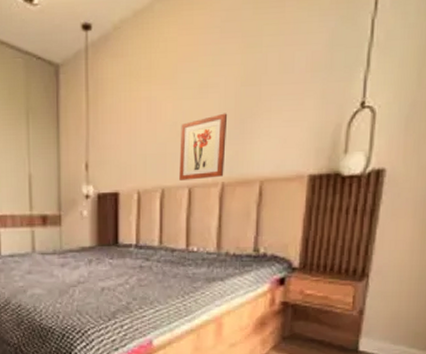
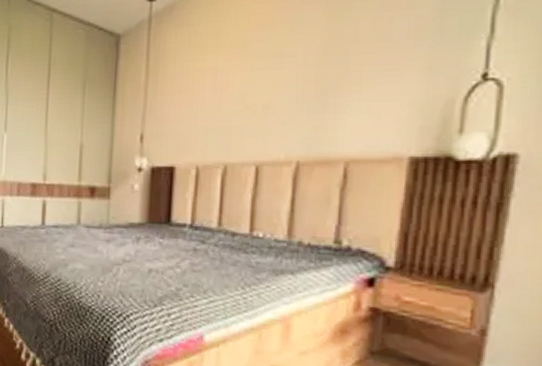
wall art: present [179,113,228,180] -> none [245,84,307,157]

